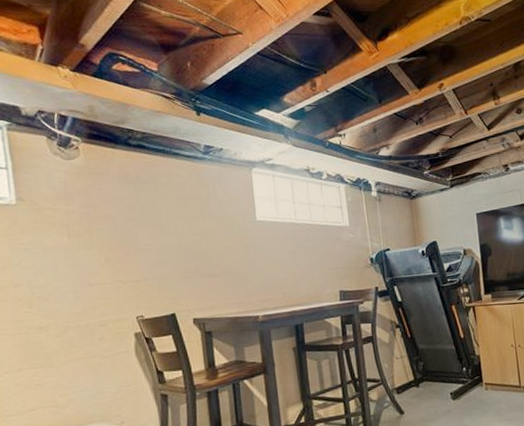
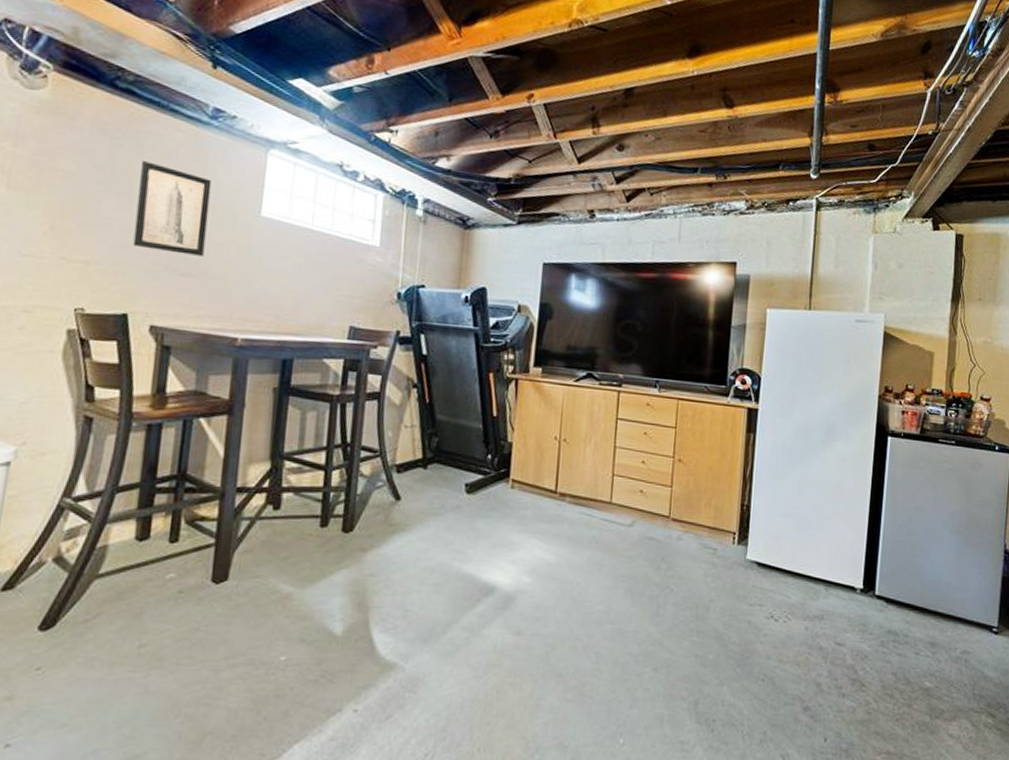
wall art: none [161,196,221,262] -> present [133,161,212,256]

